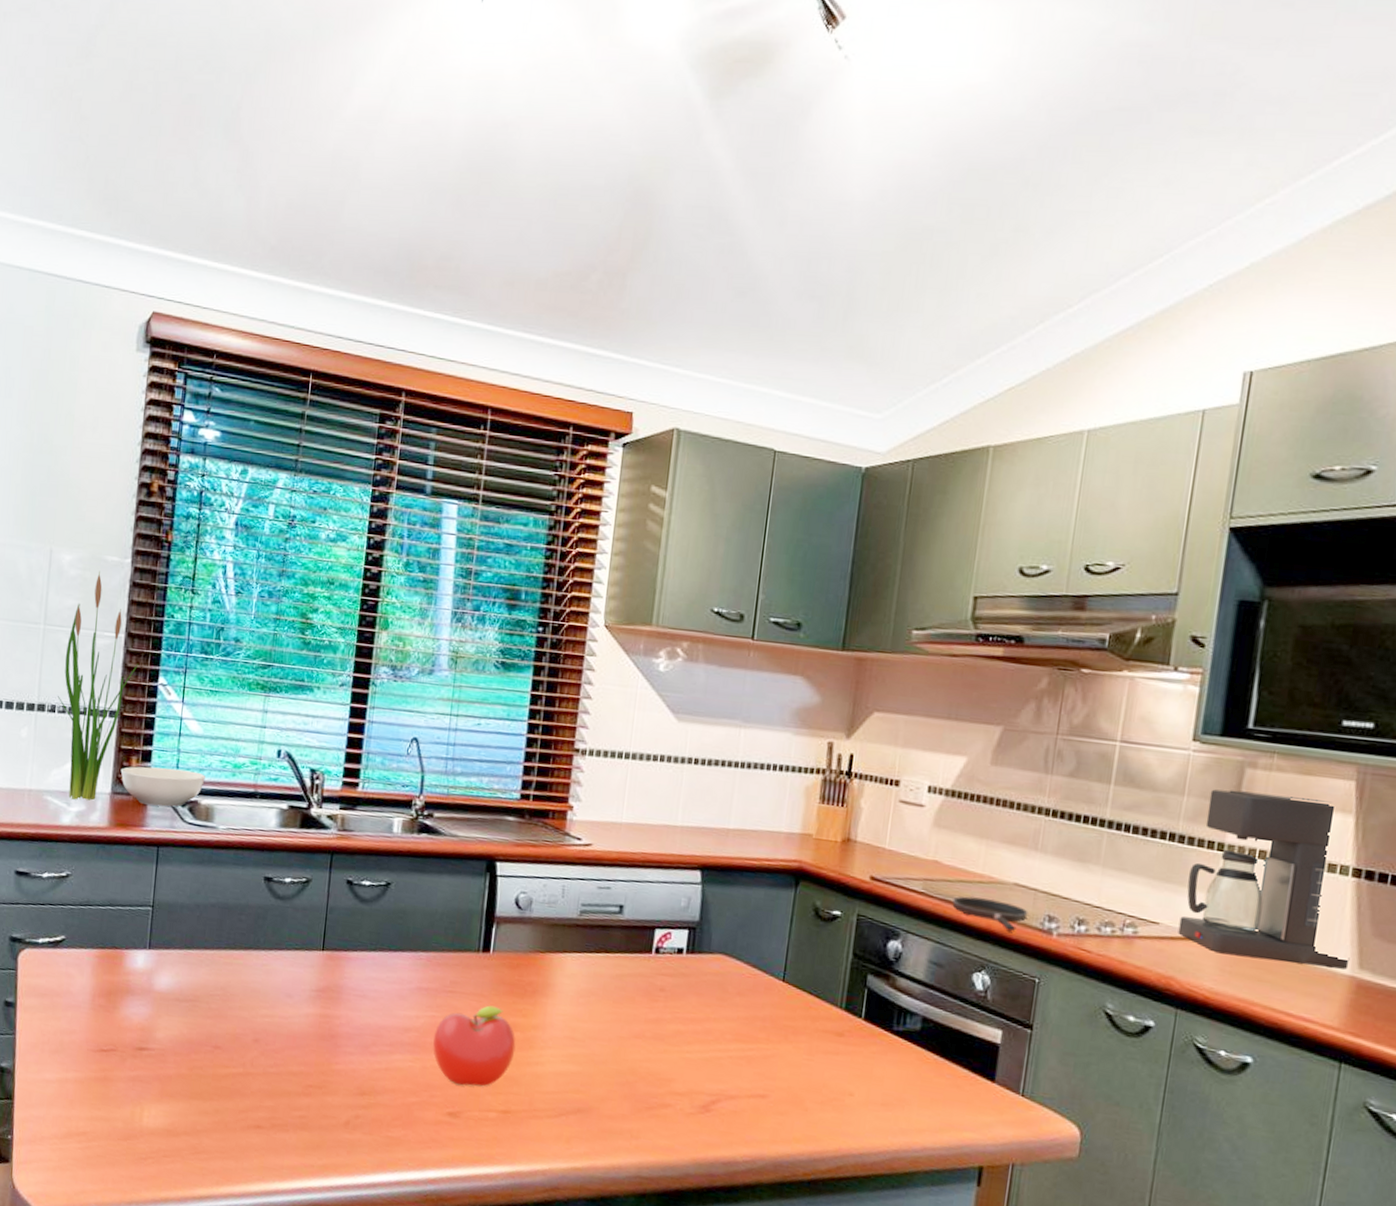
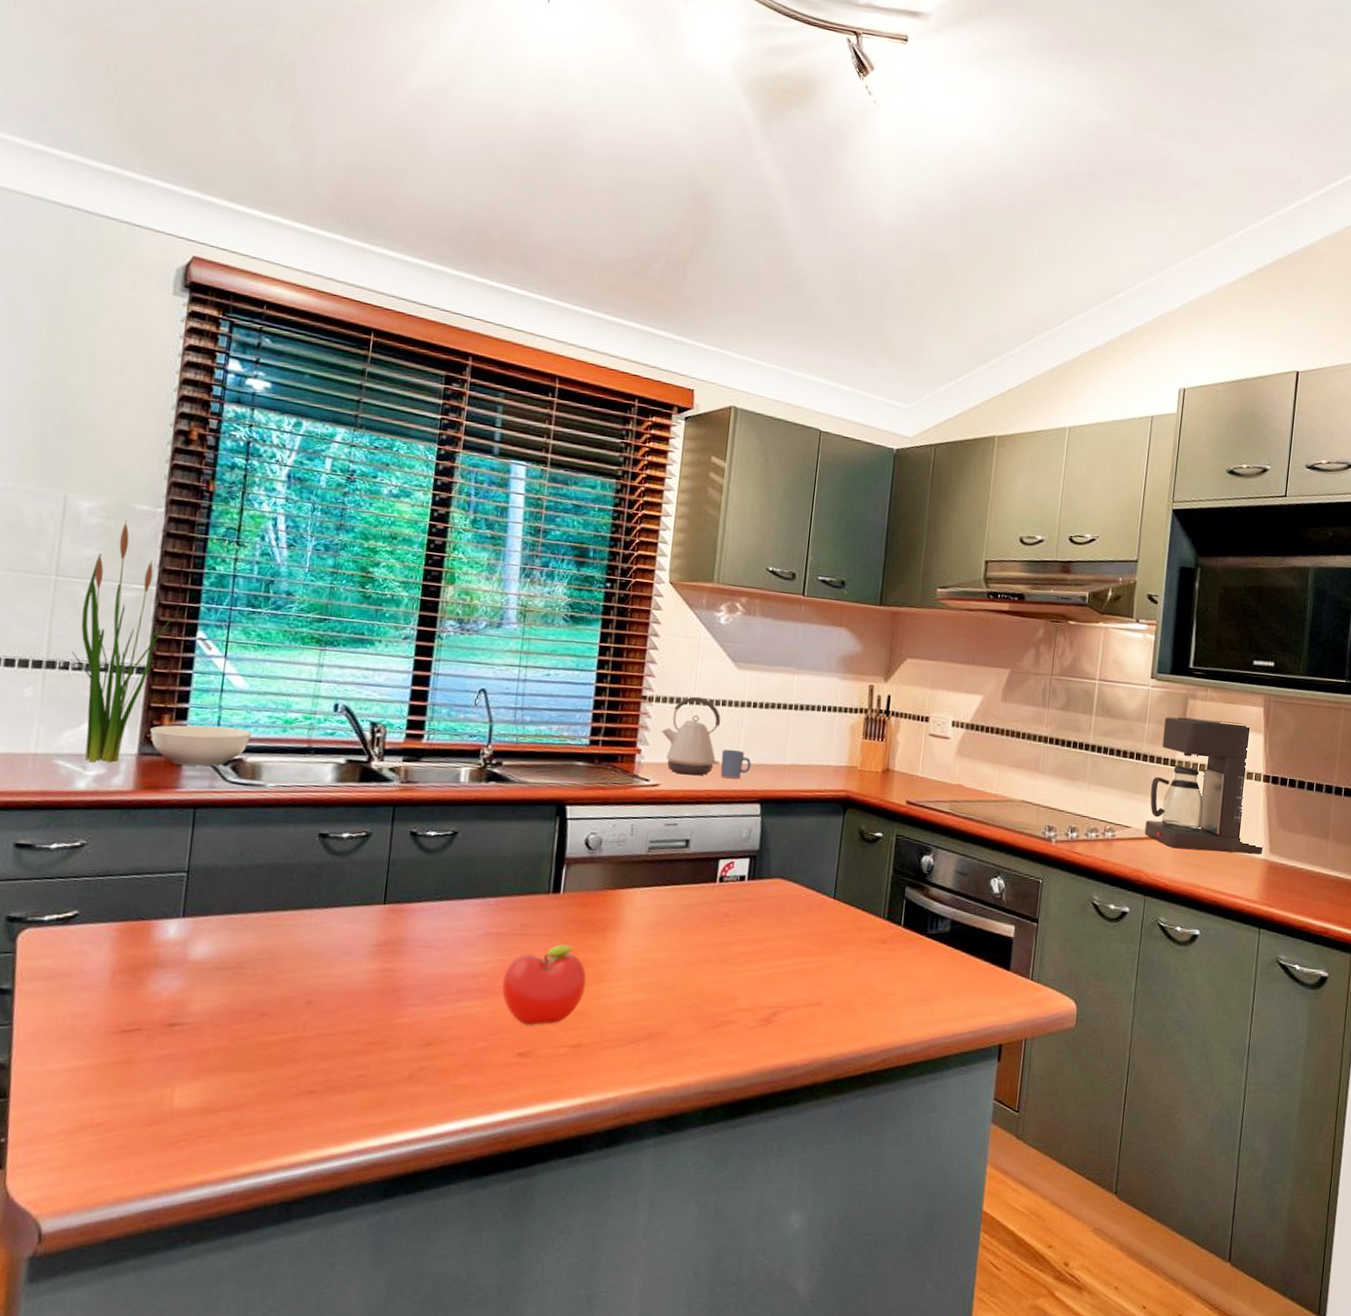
kettle: none [595,750,659,837] -> present [662,696,721,776]
mug: none [657,809,692,843] -> present [720,749,752,779]
frying pan: present [952,896,1028,931] -> none [973,813,1033,841]

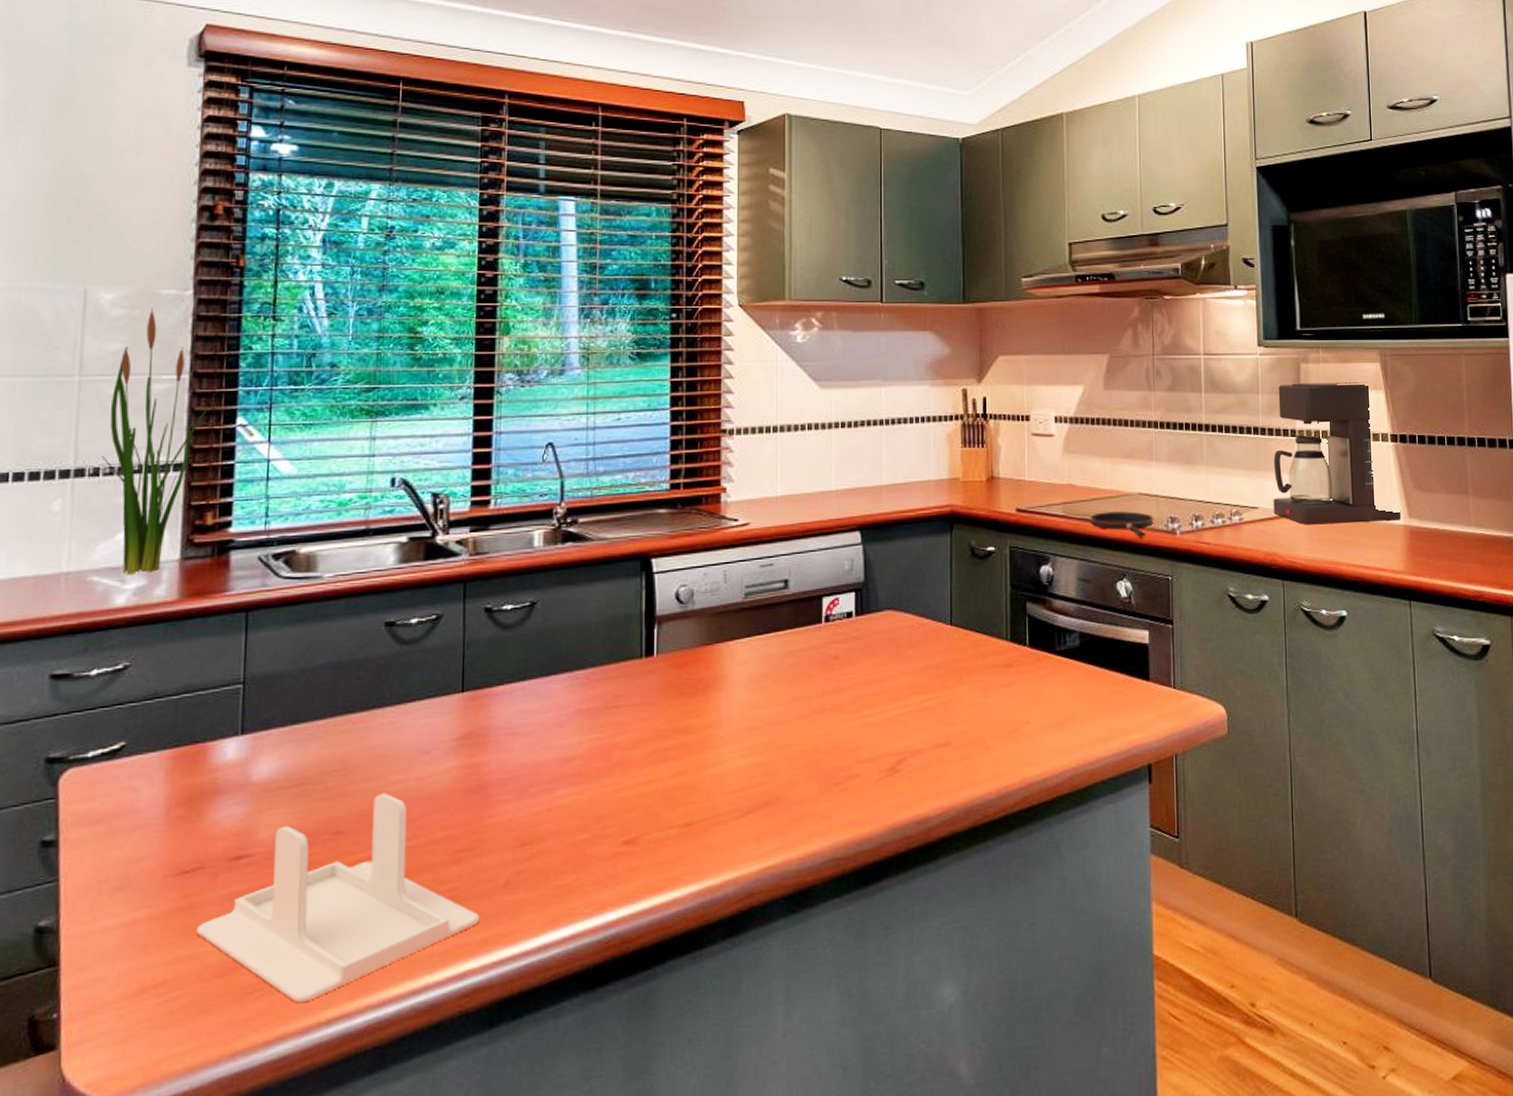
napkin holder: none [130,984,384,1156] -> present [195,793,480,1002]
bowl: present [150,725,252,767] -> none [192,517,303,565]
fruit: present [502,944,587,1025] -> none [600,712,692,807]
kettle: present [662,696,721,776] -> none [746,423,811,509]
mug: present [720,749,752,779] -> none [813,475,846,508]
frying pan: none [973,813,1033,841] -> present [1090,511,1154,537]

